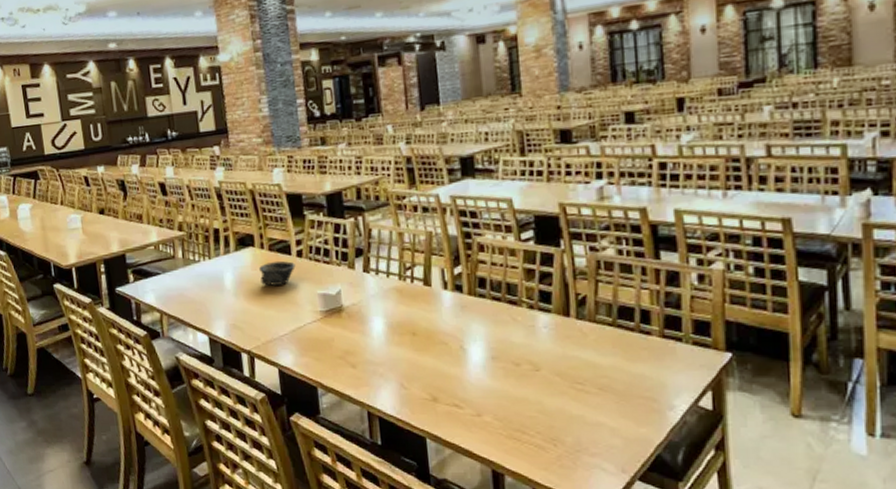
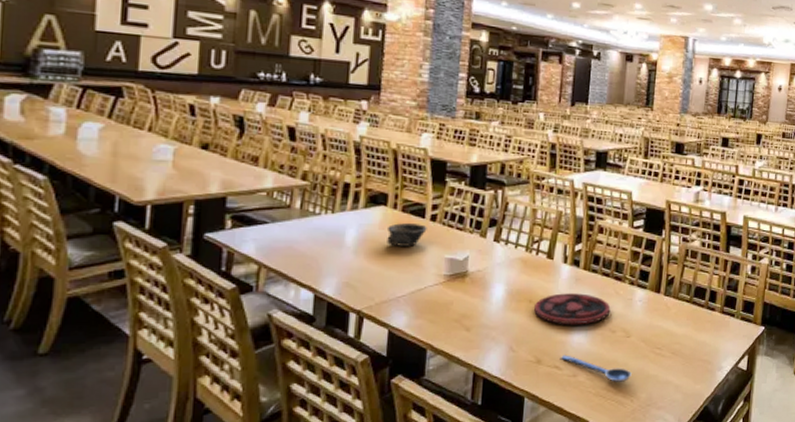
plate: none [419,322,510,359] -> present [534,293,611,325]
spoon: none [458,392,549,423] -> present [560,355,632,382]

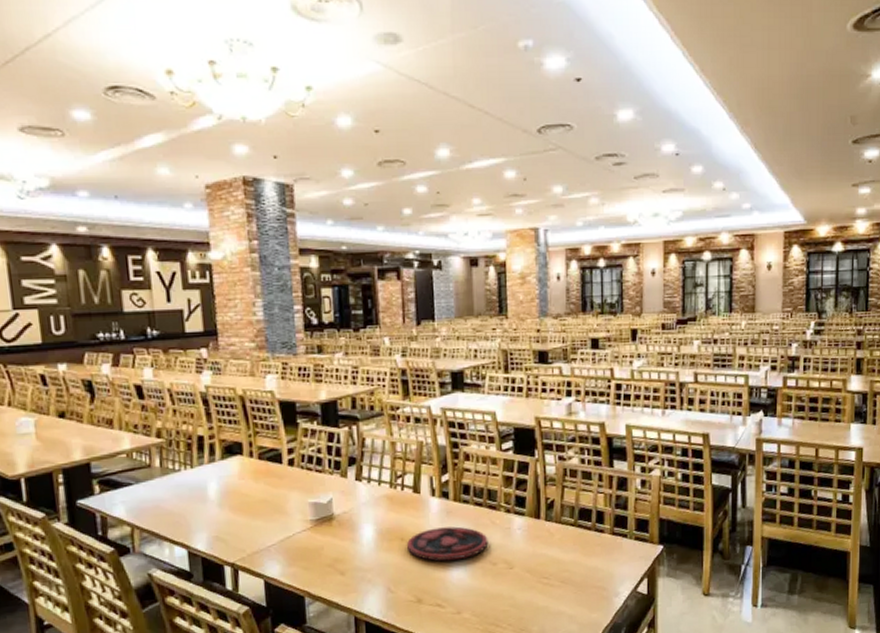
bowl: present [387,222,427,247] -> none [247,469,286,496]
spoon: present [560,355,632,382] -> none [441,592,520,617]

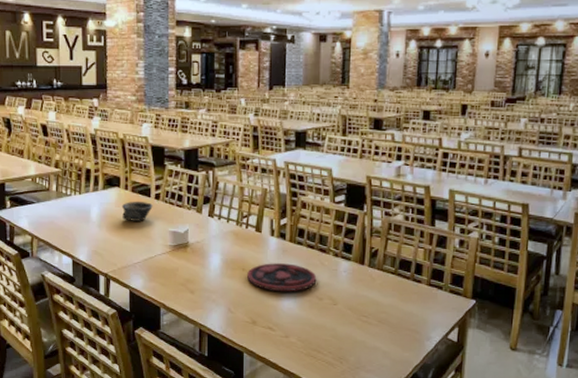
bowl: none [247,469,286,496] -> present [122,201,153,221]

